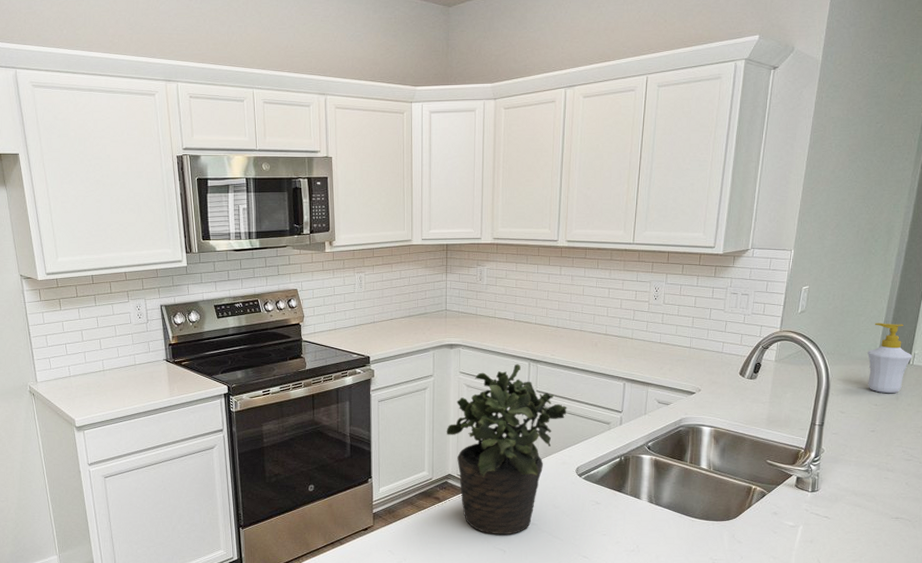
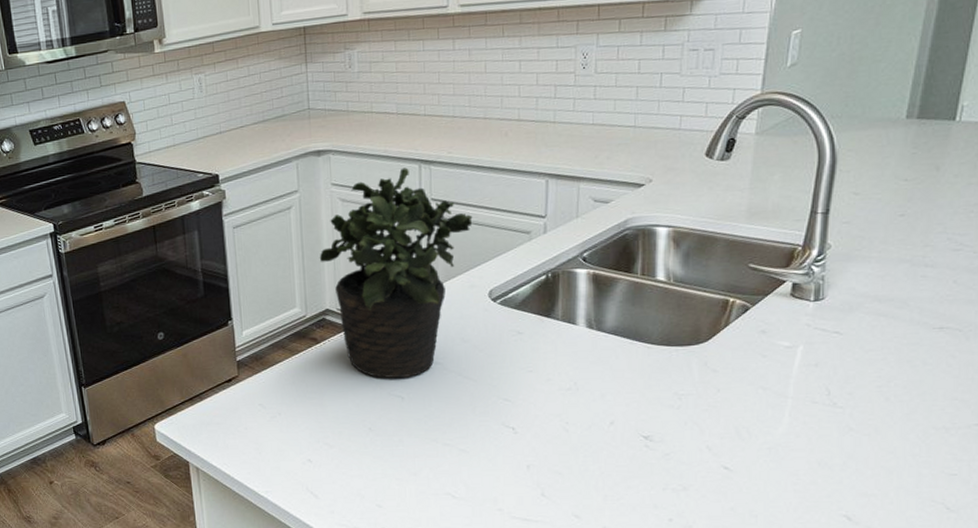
soap bottle: present [868,323,913,394] -> none [891,67,960,164]

